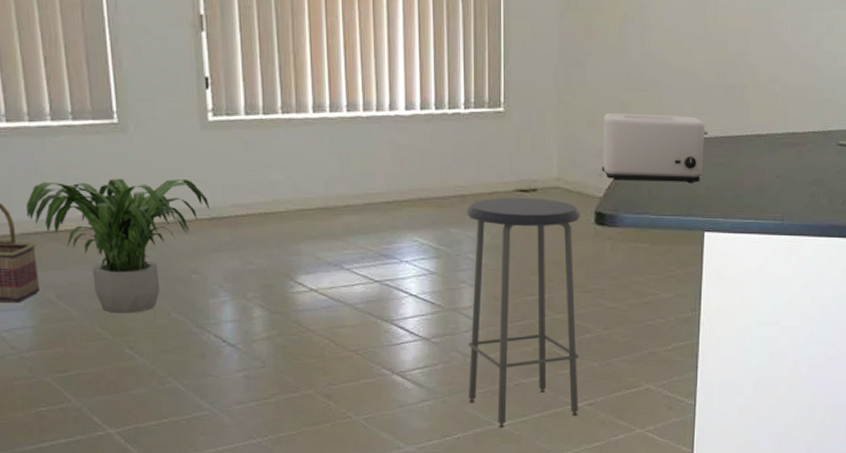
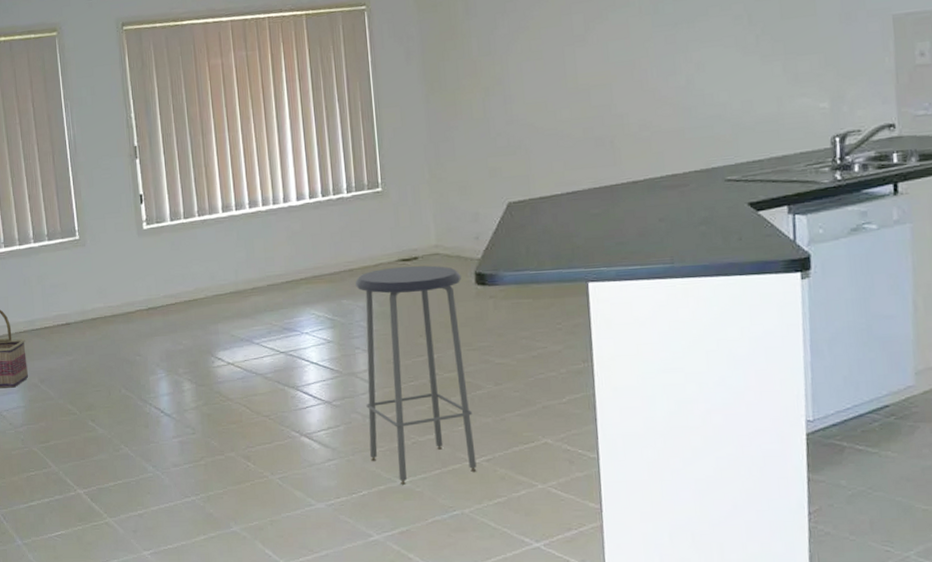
potted plant: present [26,178,210,313] -> none [18,279,148,392]
toaster: present [601,112,708,183] -> none [474,172,581,242]

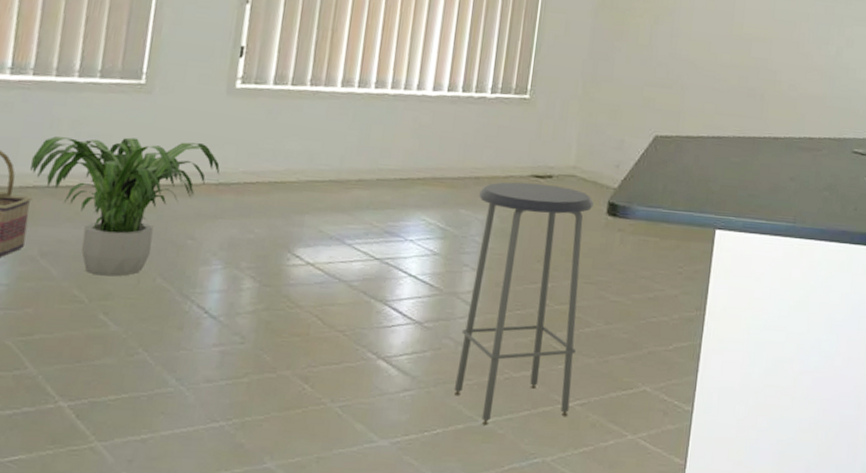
potted plant: none [18,279,148,392] -> present [30,136,220,276]

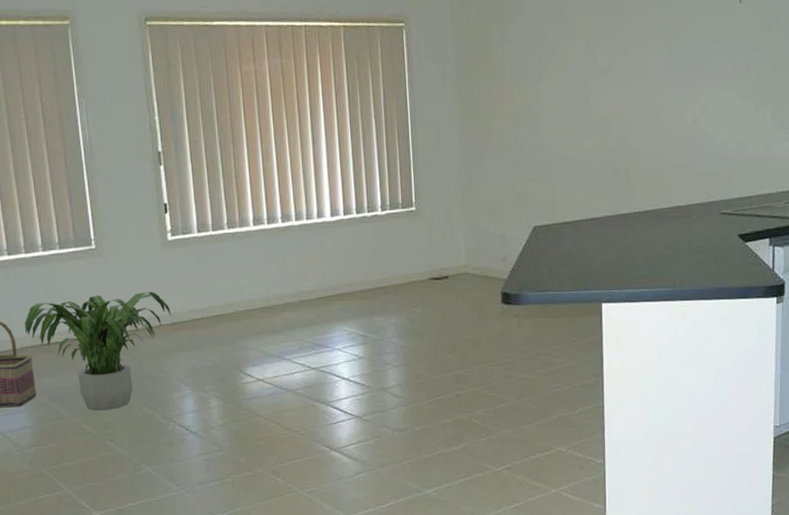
bar stool: present [454,182,594,425] -> none [387,284,497,494]

